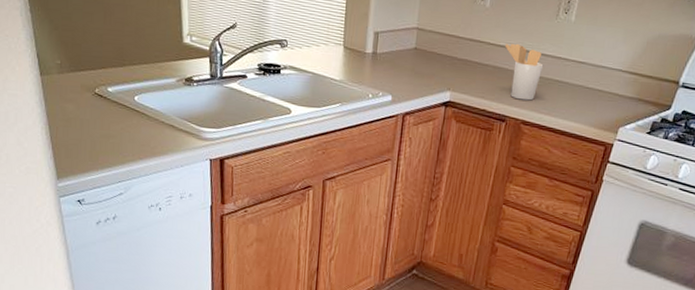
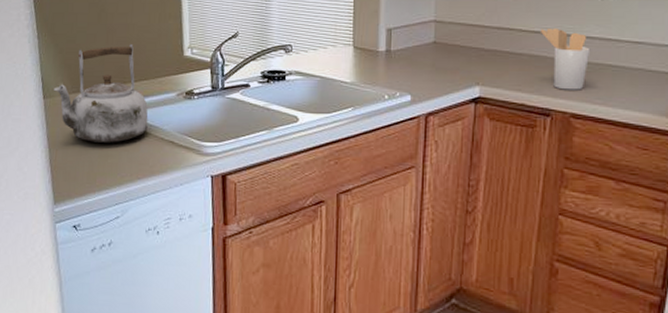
kettle: none [51,26,149,124] -> present [54,44,149,143]

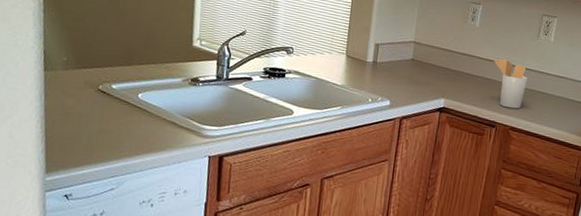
kettle: present [54,44,149,143] -> none [56,28,153,120]

